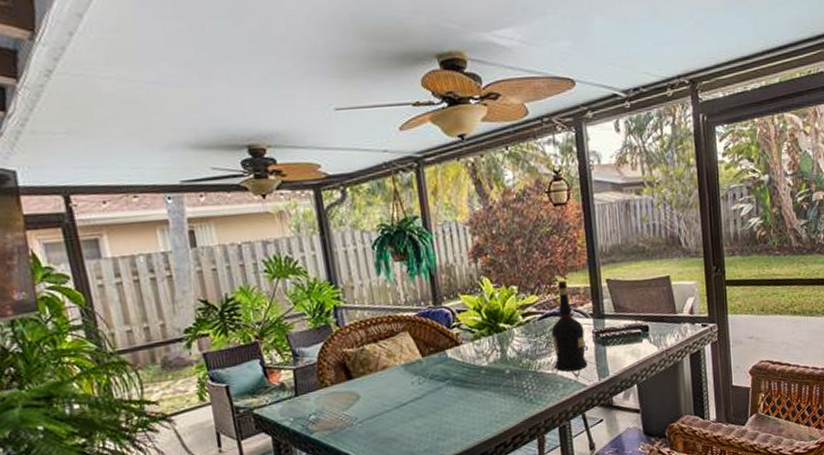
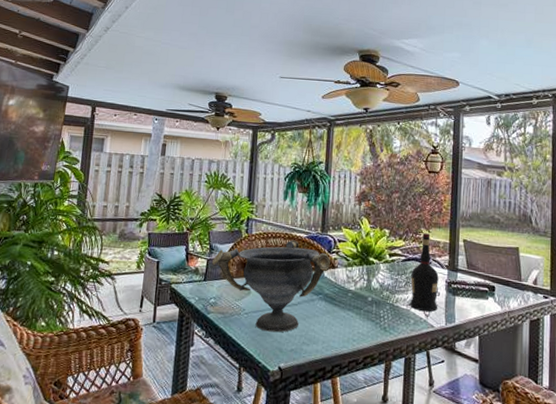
decorative bowl: none [300,322,454,438] -> present [212,240,331,333]

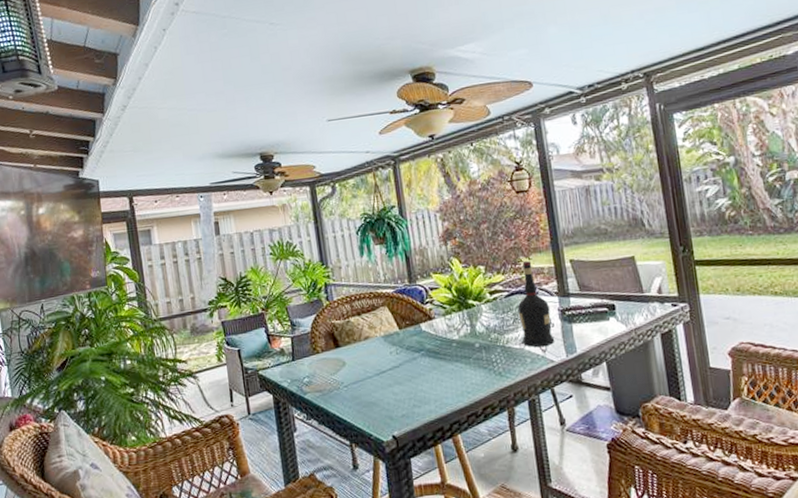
decorative bowl: present [212,240,331,333] -> none [297,297,427,402]

